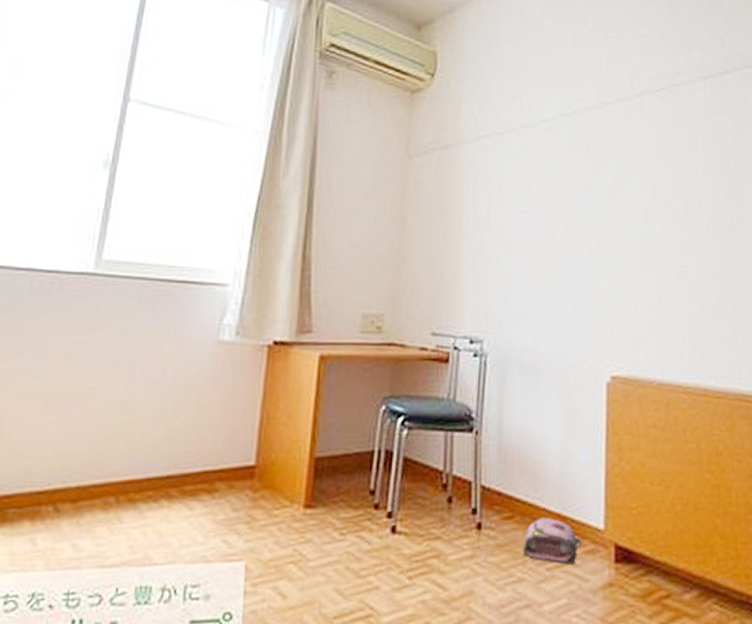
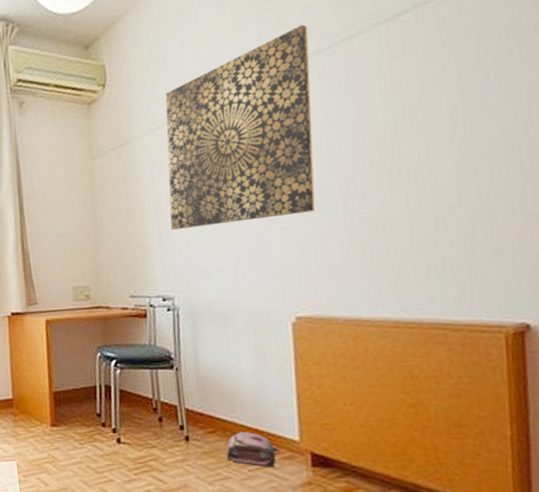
wall art: none [488,60,644,258] -> present [165,24,316,230]

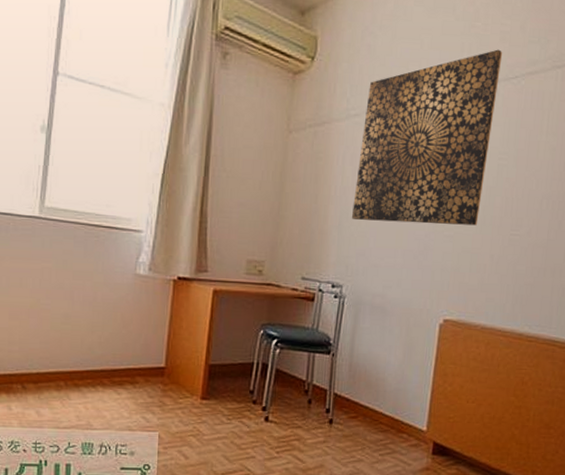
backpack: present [226,431,279,468] -> none [362,419,408,453]

